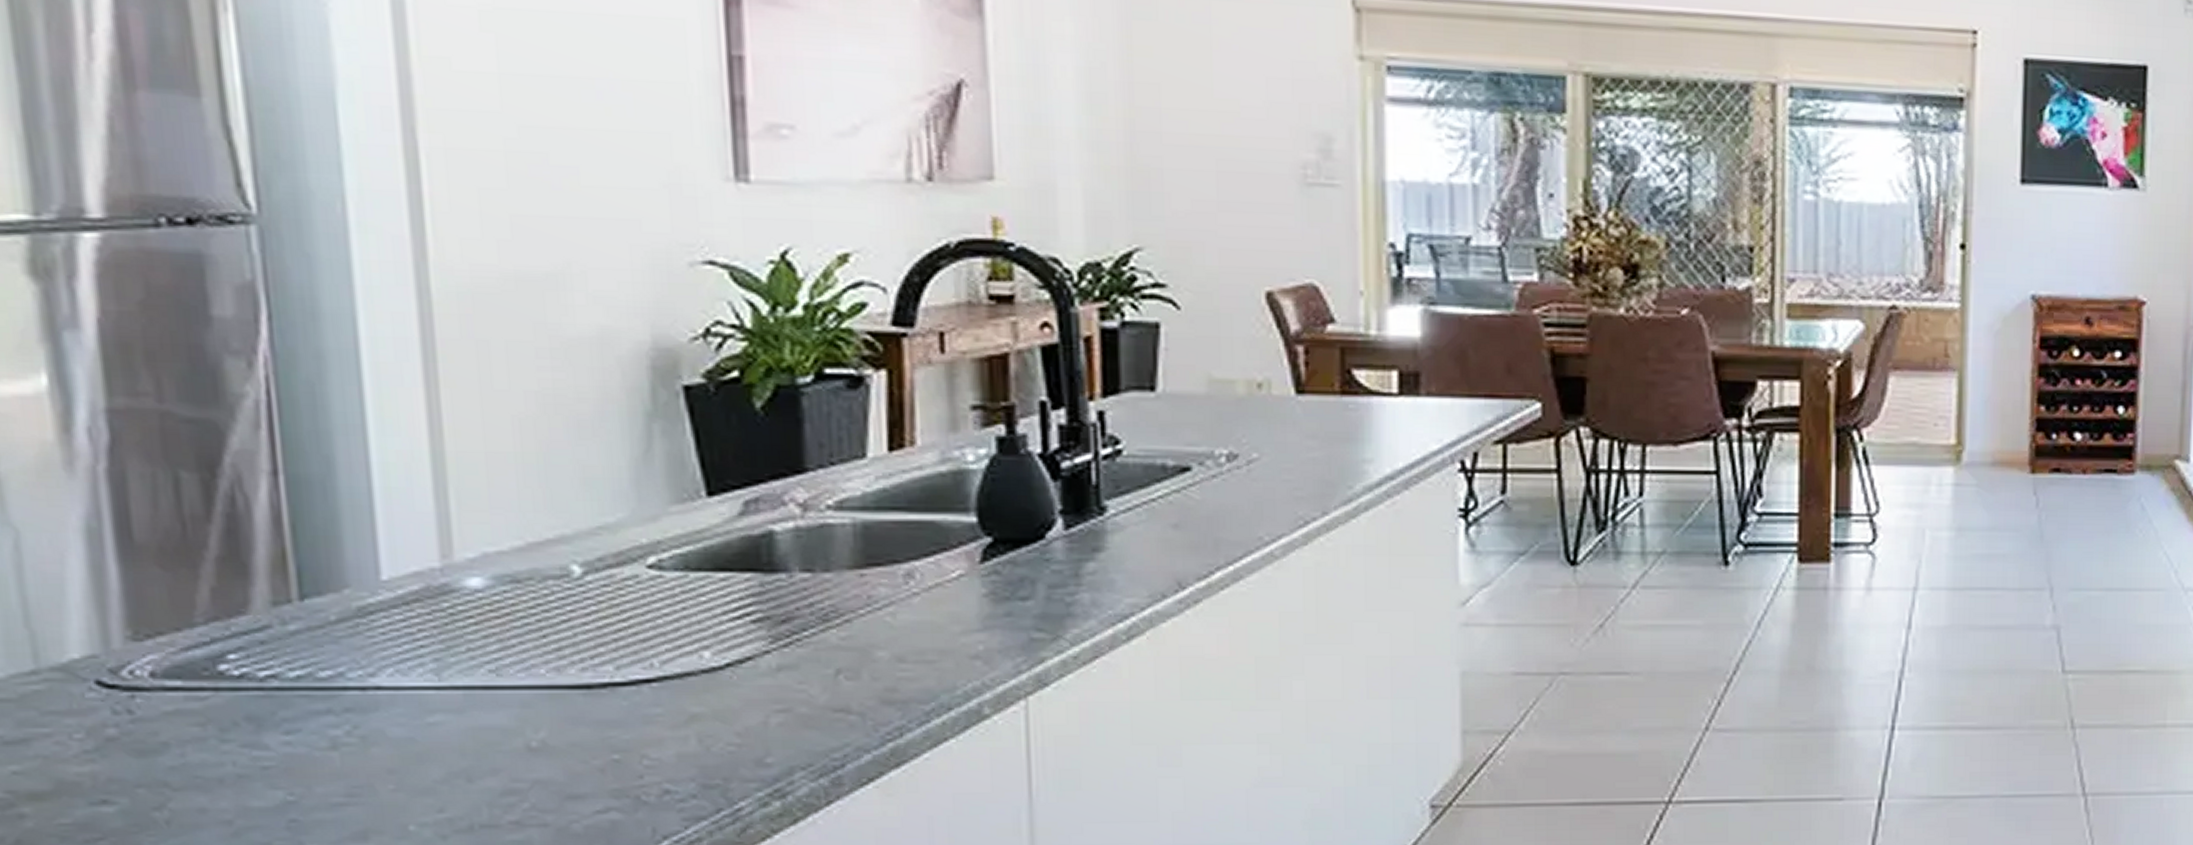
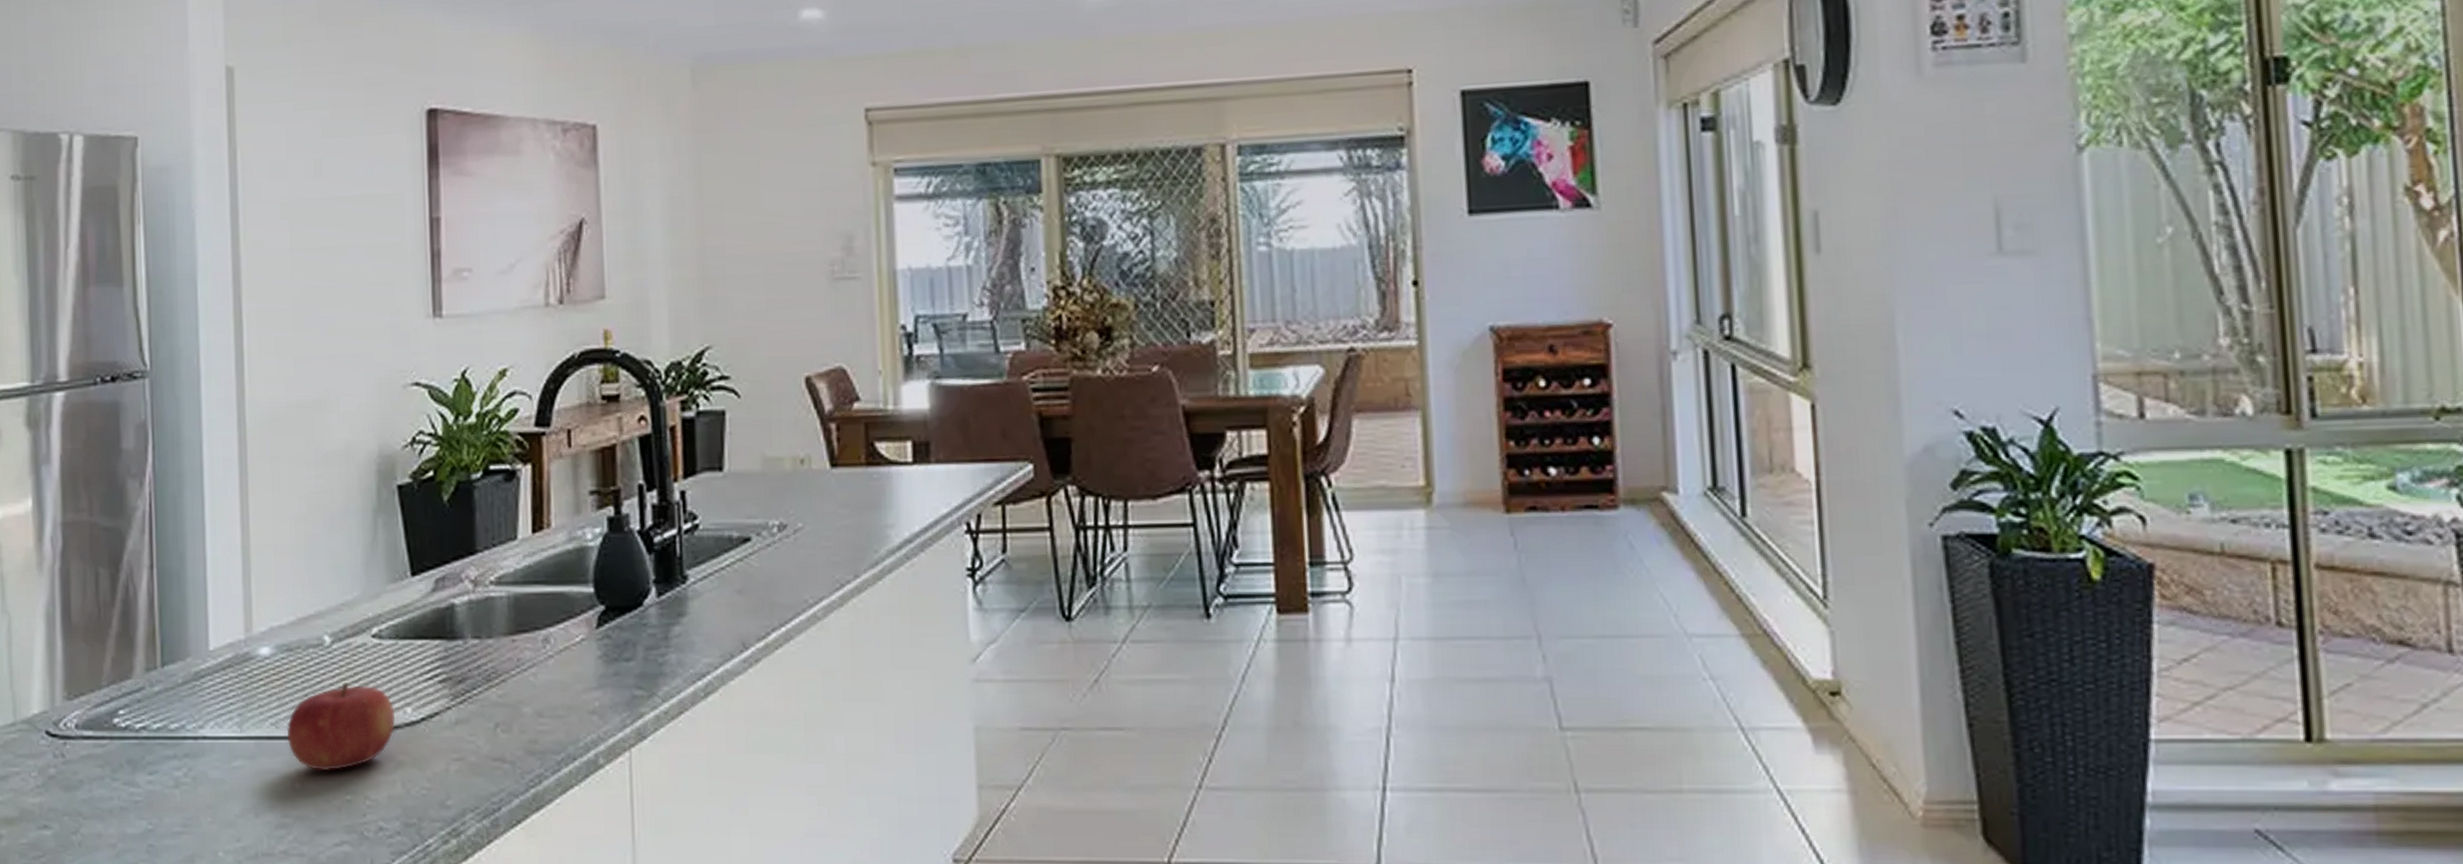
fruit: none [514,620,687,727] -> present [286,681,396,772]

